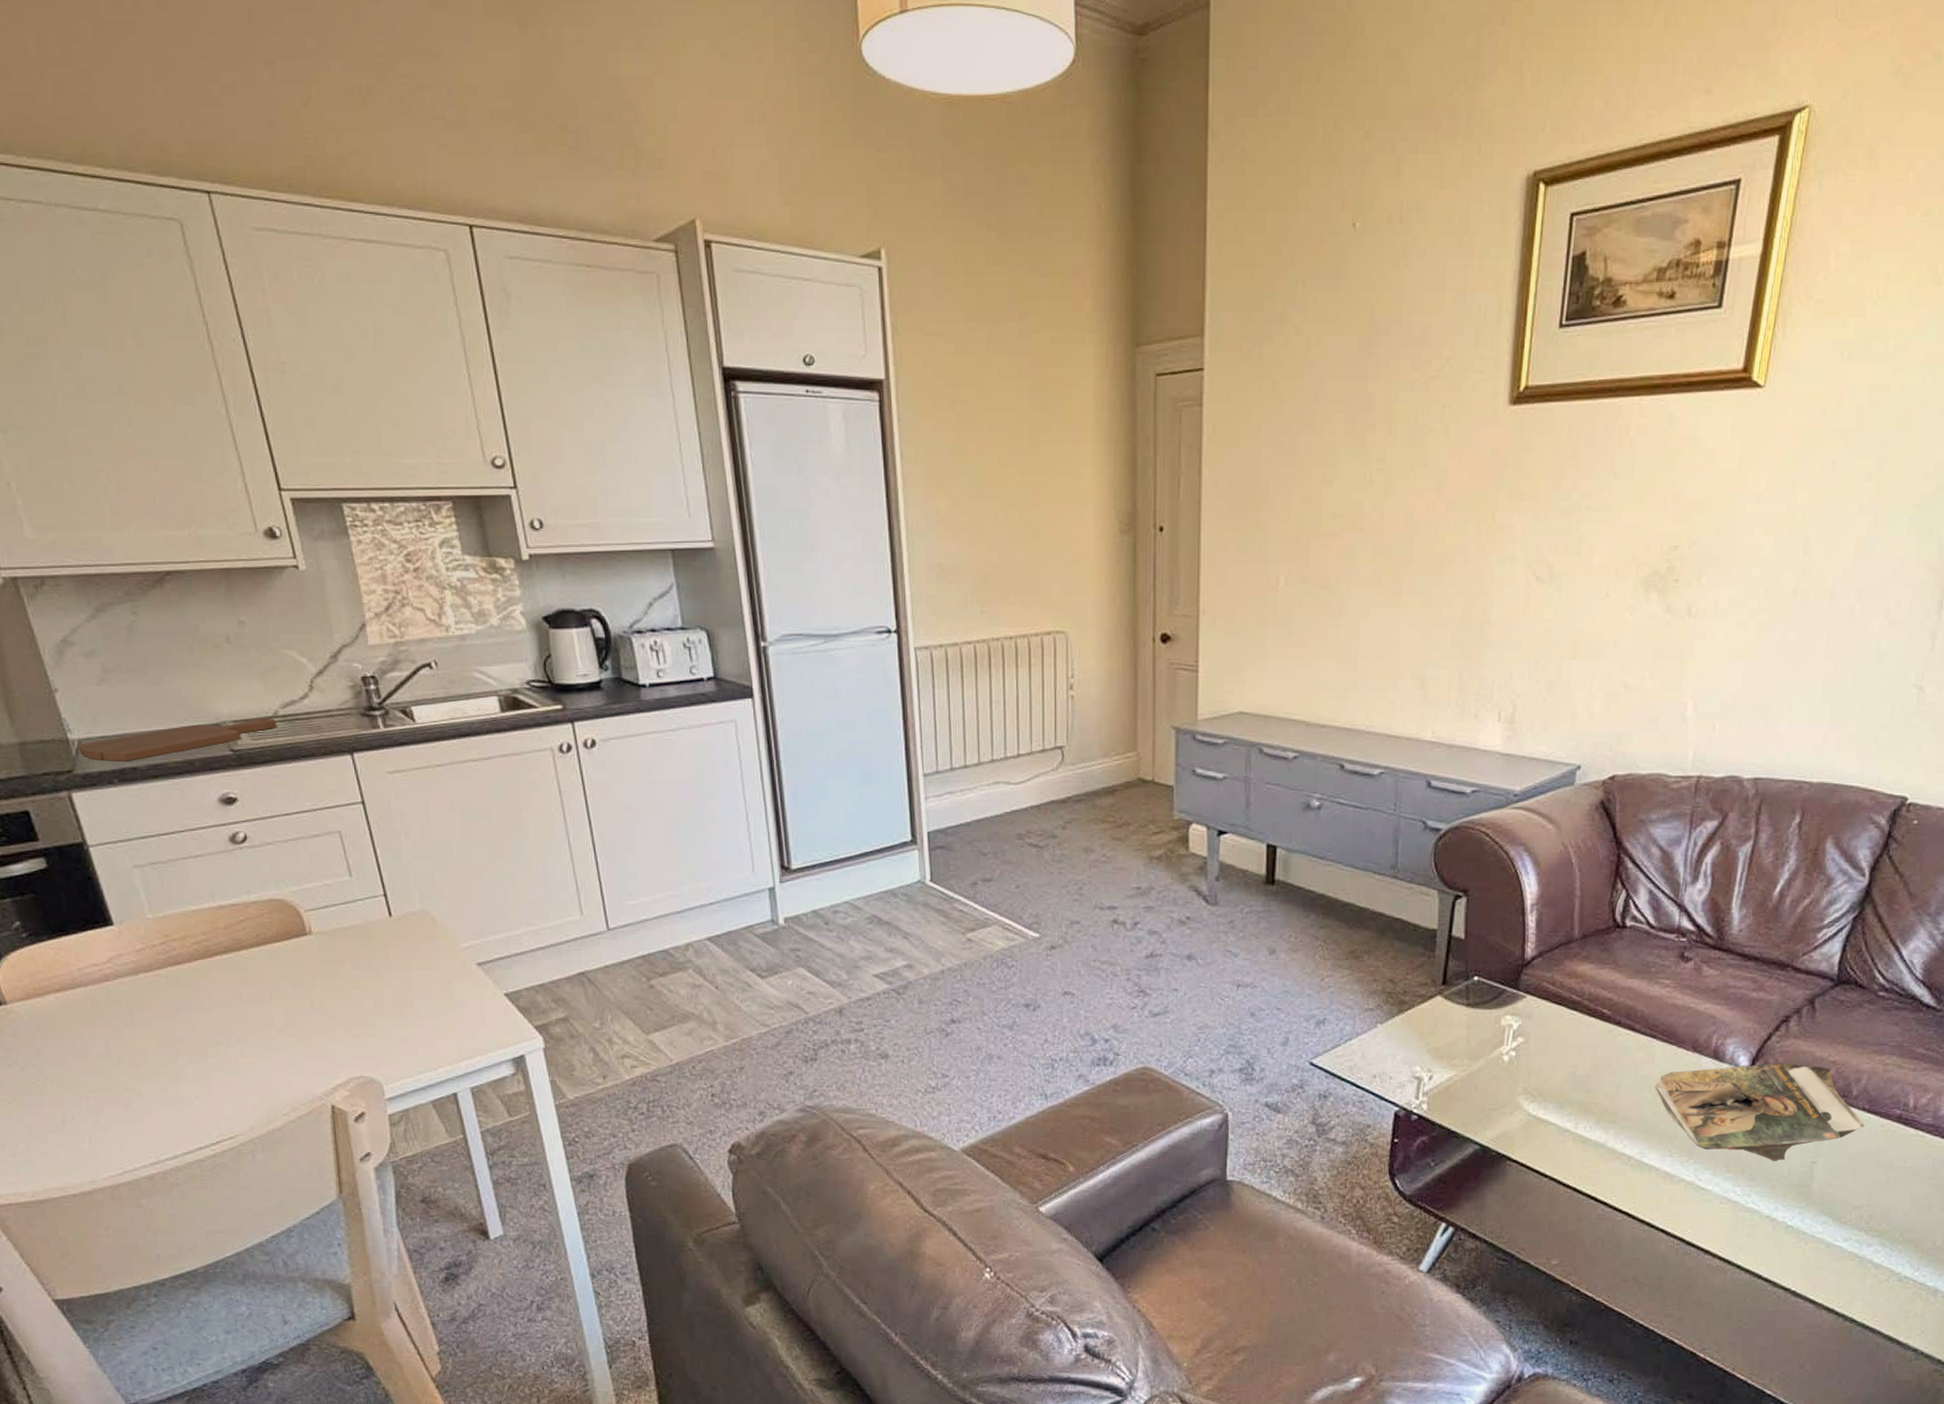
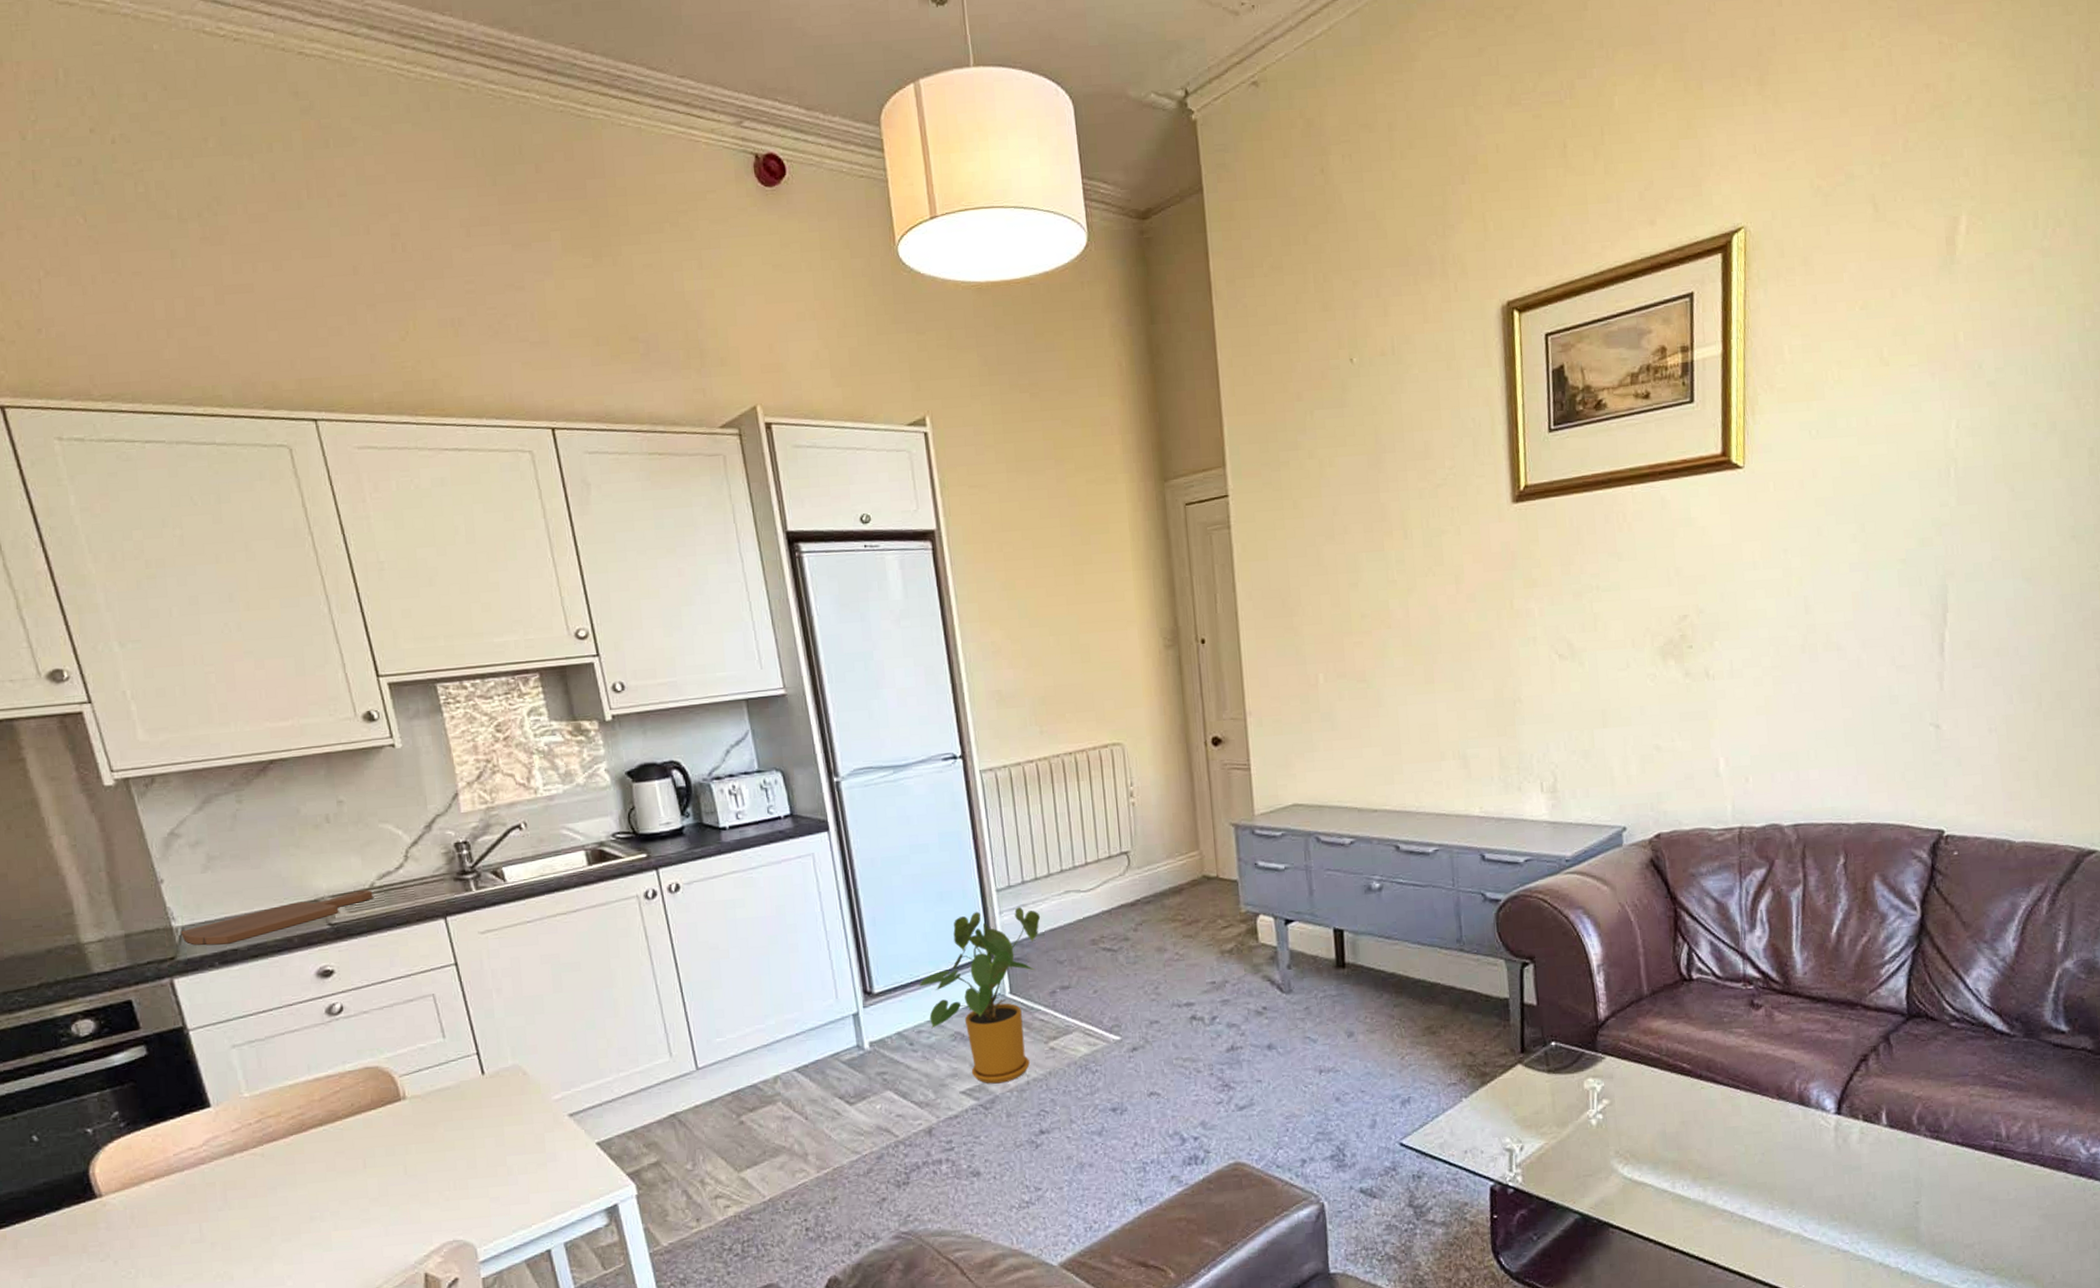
house plant: none [835,794,967,970] -> present [916,907,1041,1084]
magazine: present [1654,1063,1865,1162] -> none [1745,1103,1962,1206]

